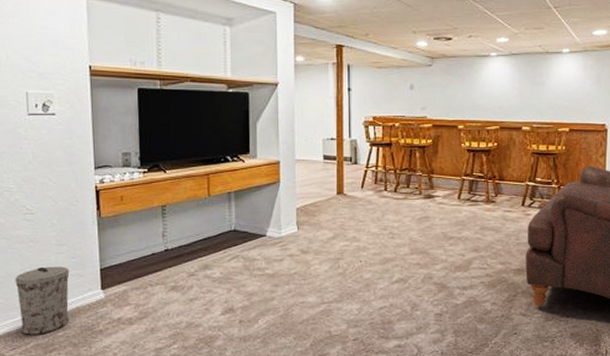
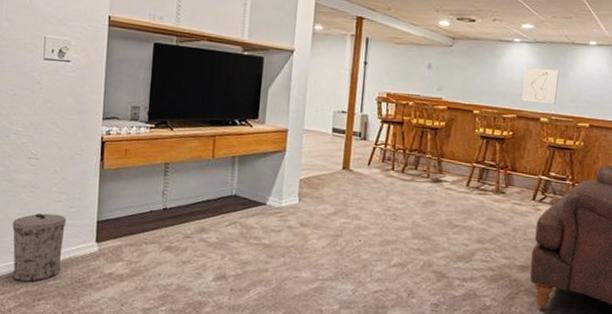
wall art: none [503,79,536,113] -> present [522,67,560,105]

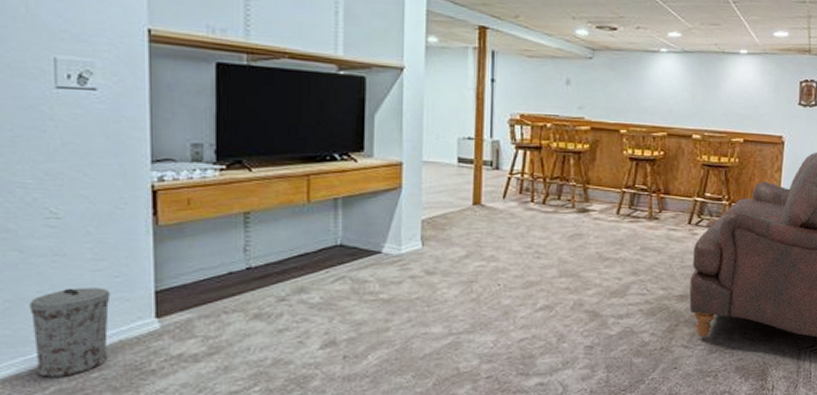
wall art: present [522,67,560,105] -> none [672,80,710,120]

